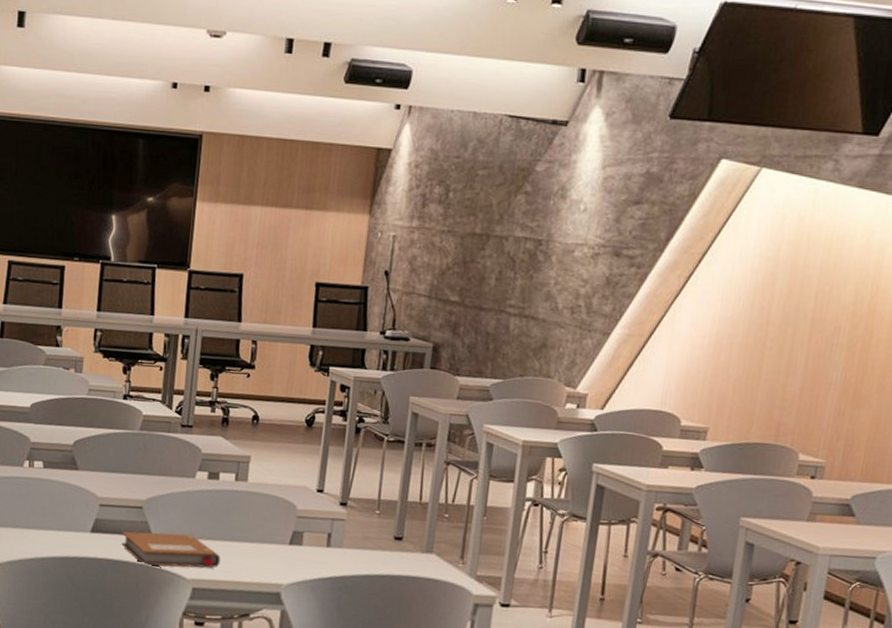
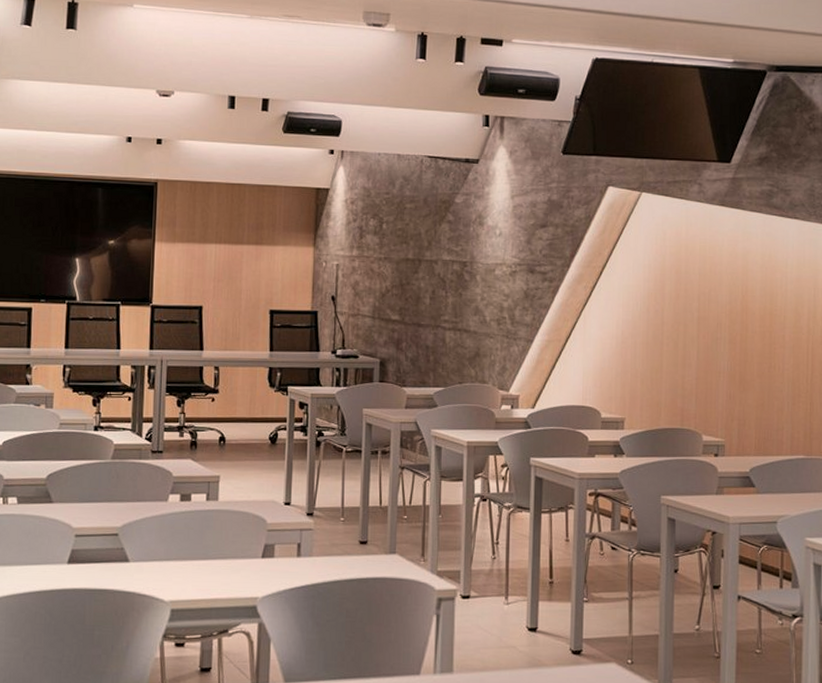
notebook: present [121,531,221,568] -> none [99,557,197,592]

